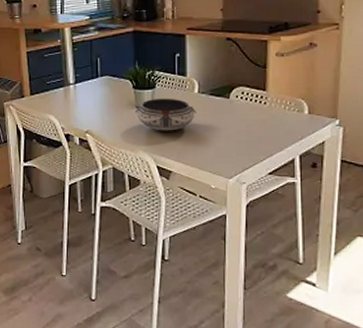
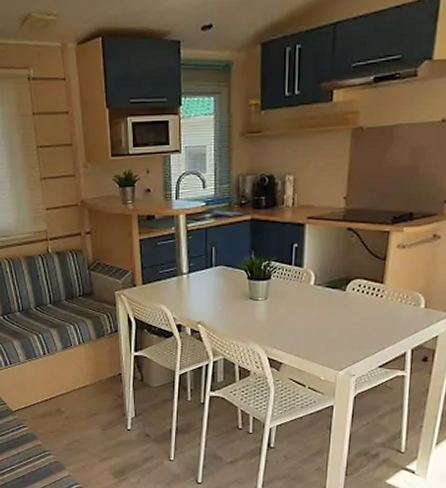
bowl: present [134,98,196,131] -> none [248,289,311,323]

